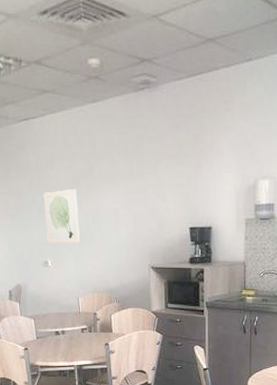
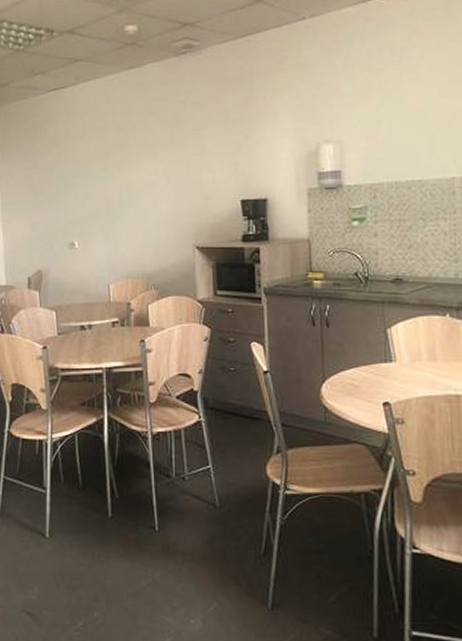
wall art: present [43,188,80,244] -> none [72,160,112,223]

